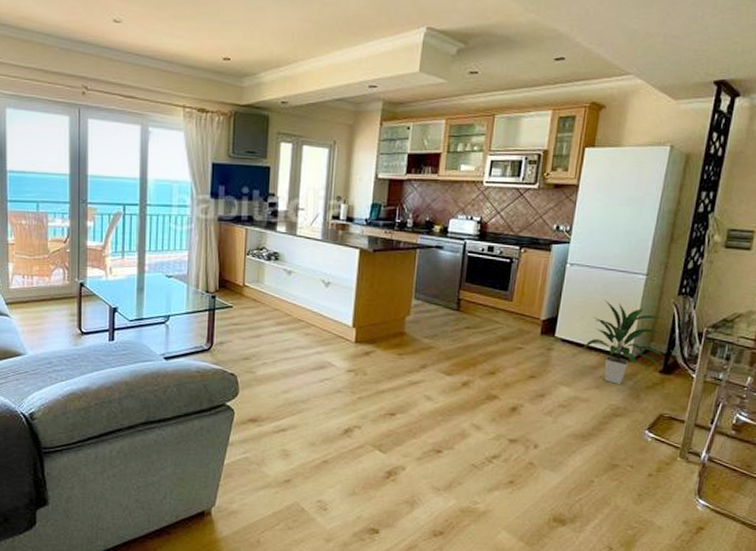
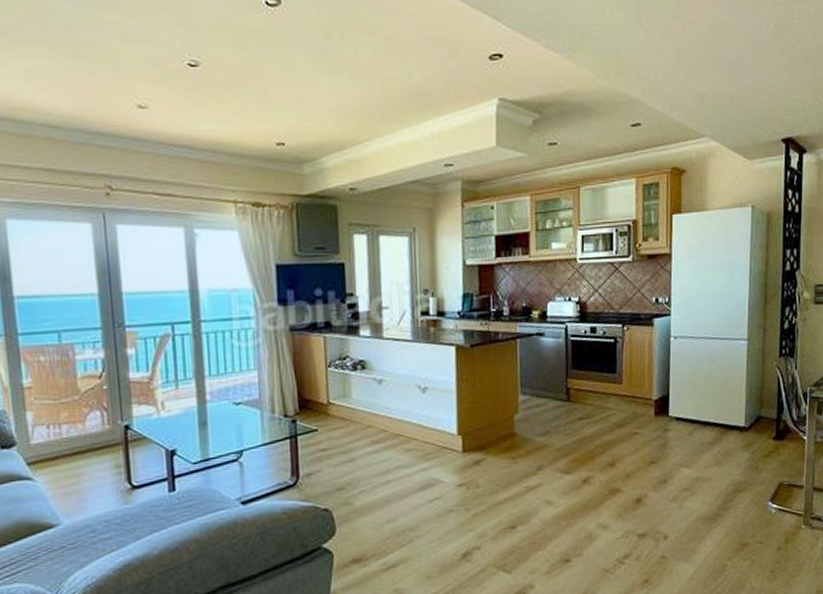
indoor plant: present [582,299,666,384] -> none [697,370,773,458]

